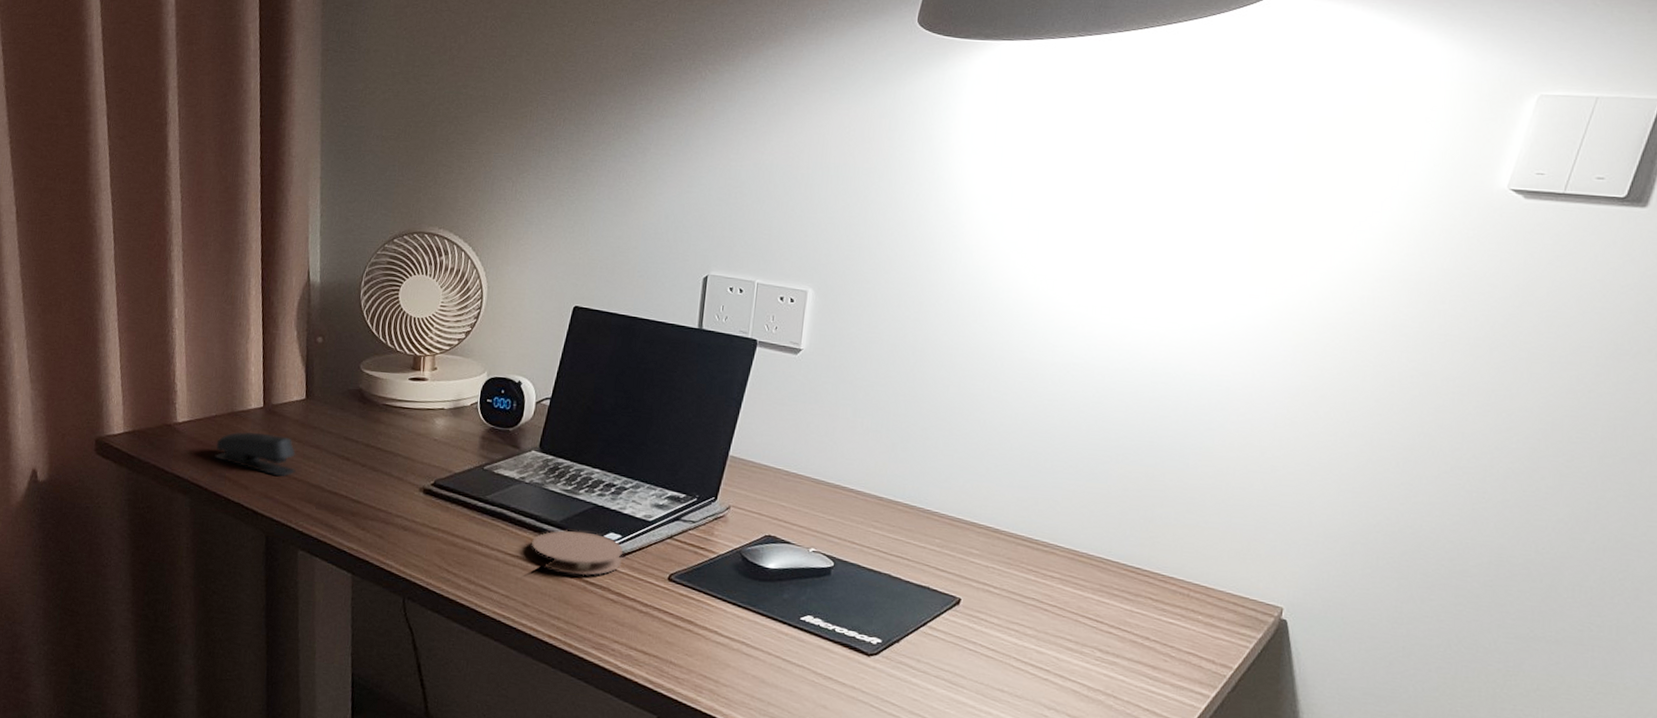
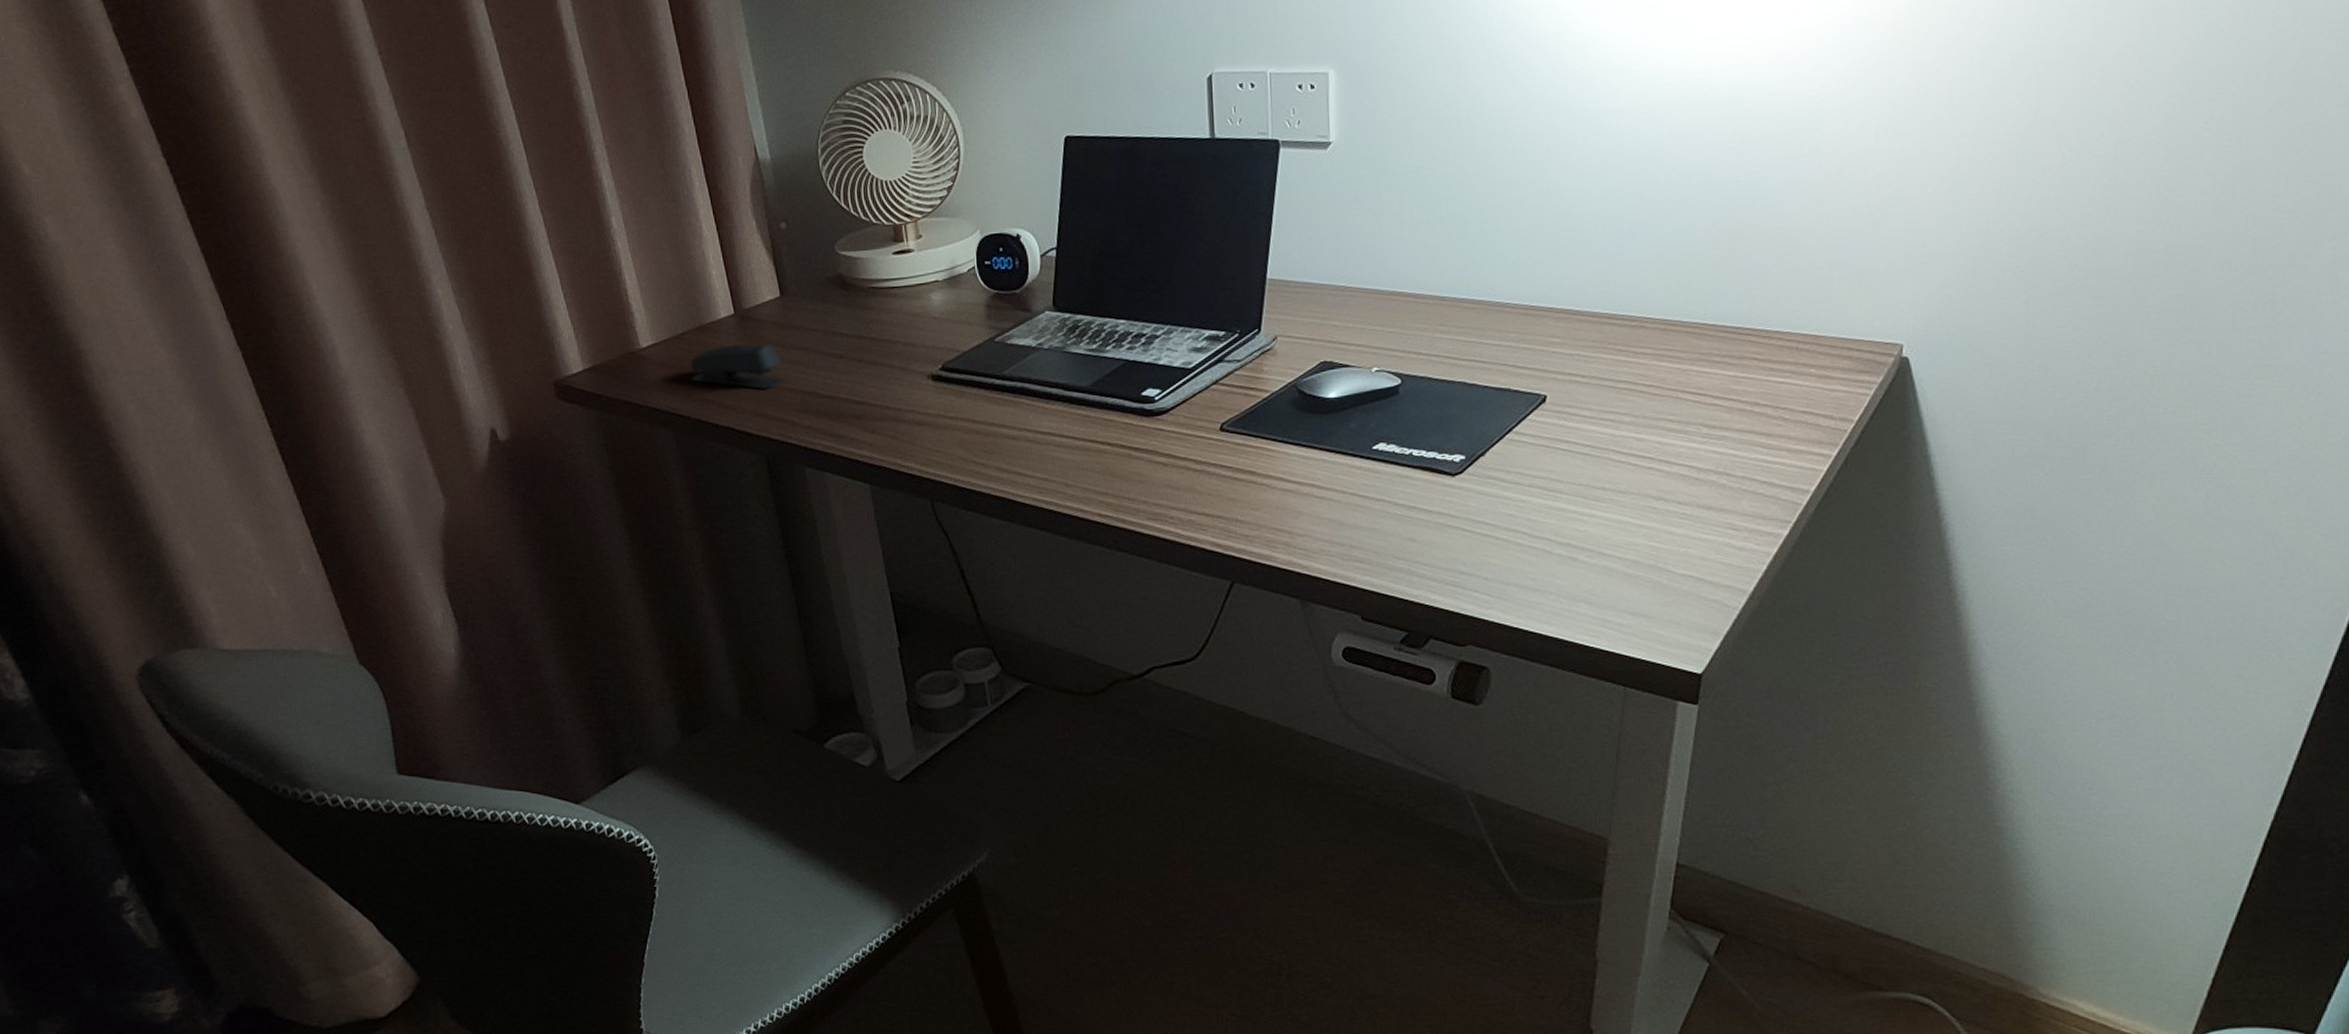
coaster: present [532,530,623,576] -> none [1063,392,1167,443]

